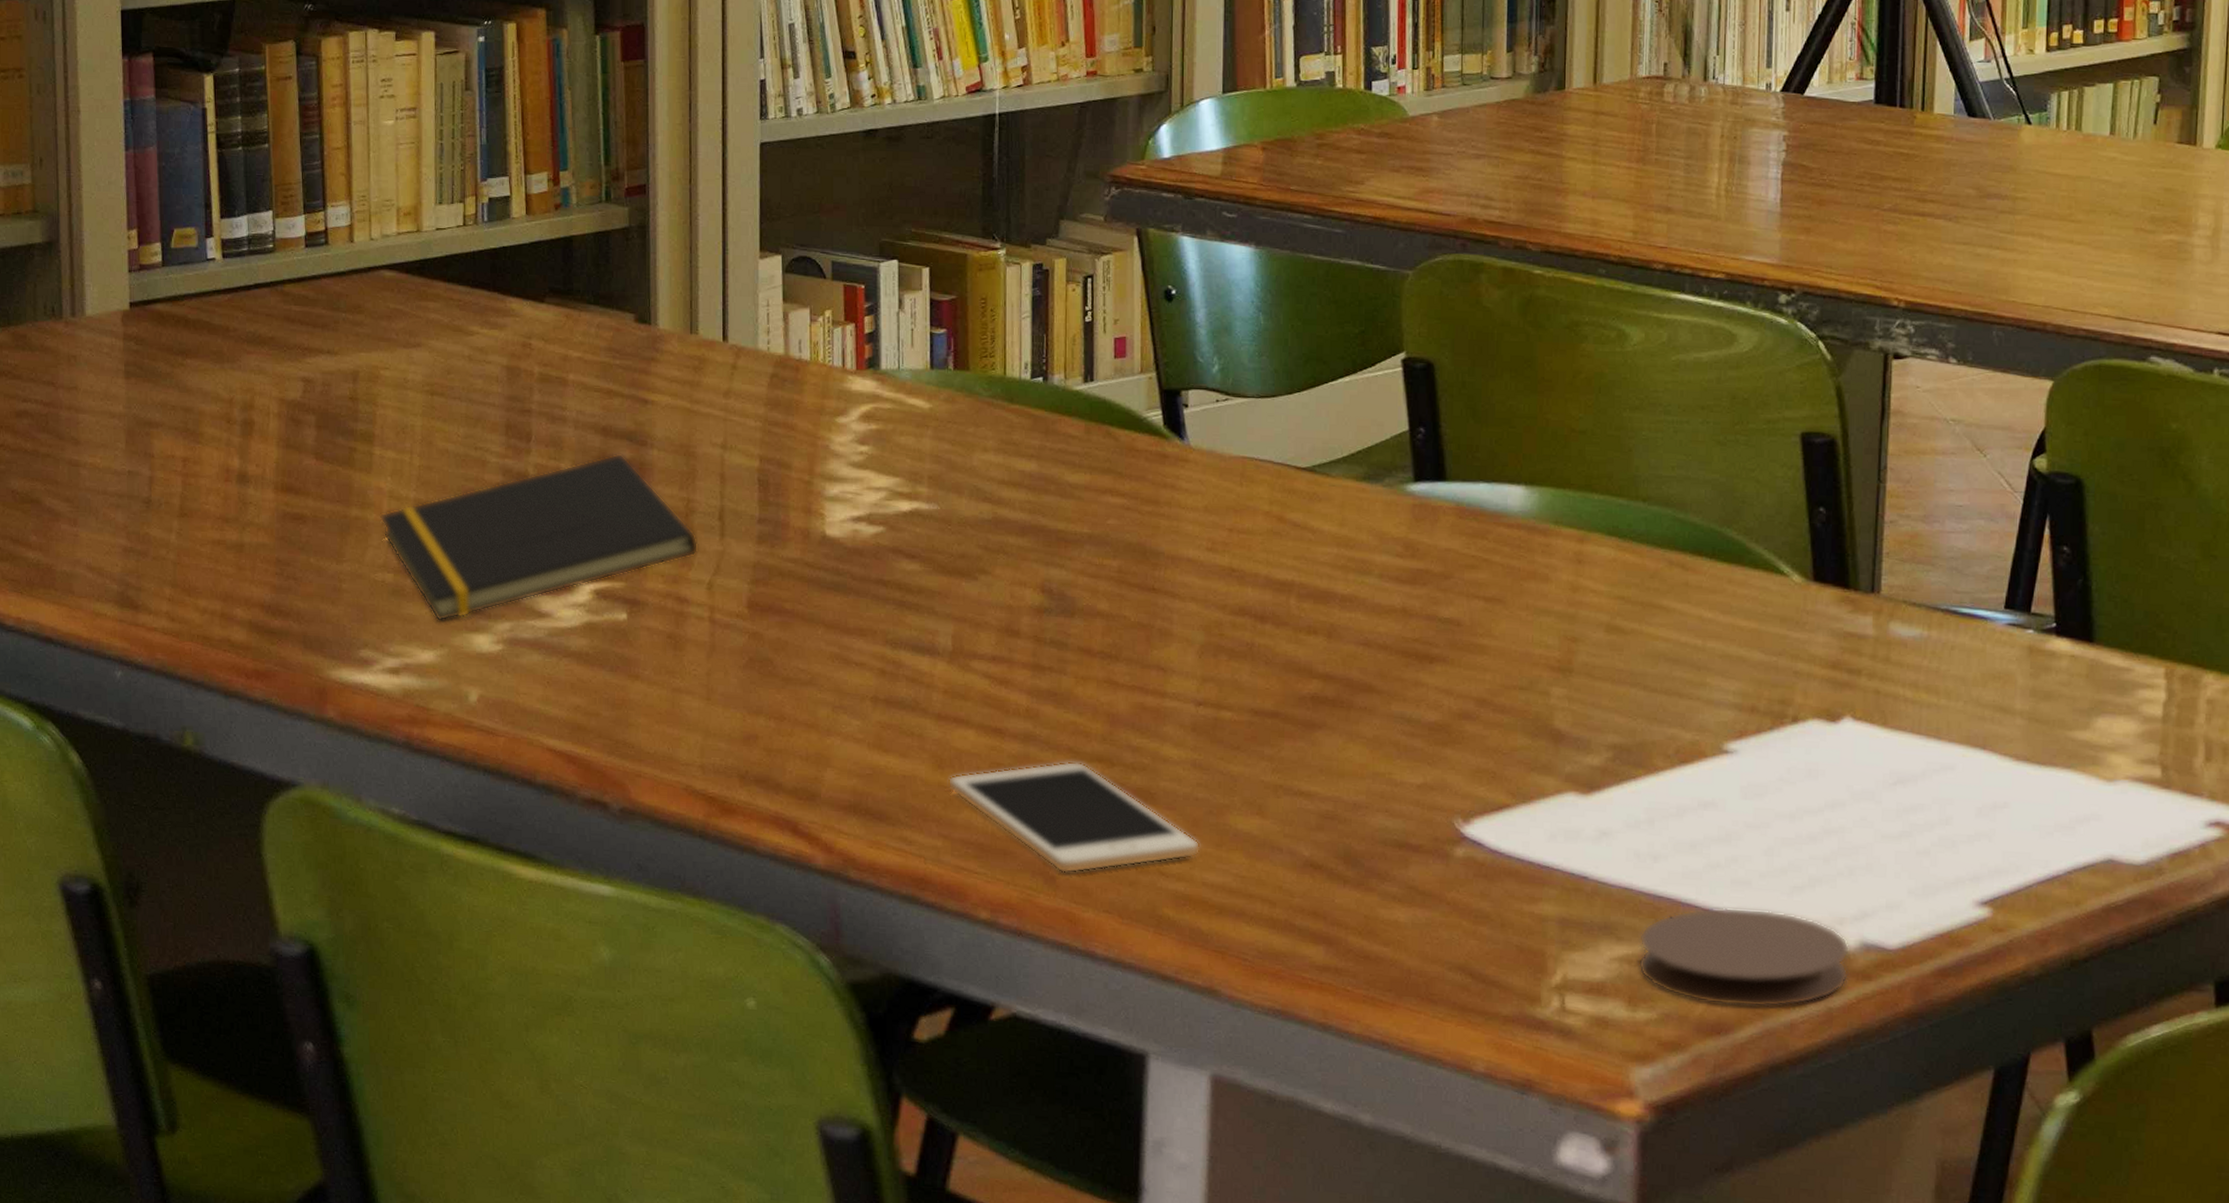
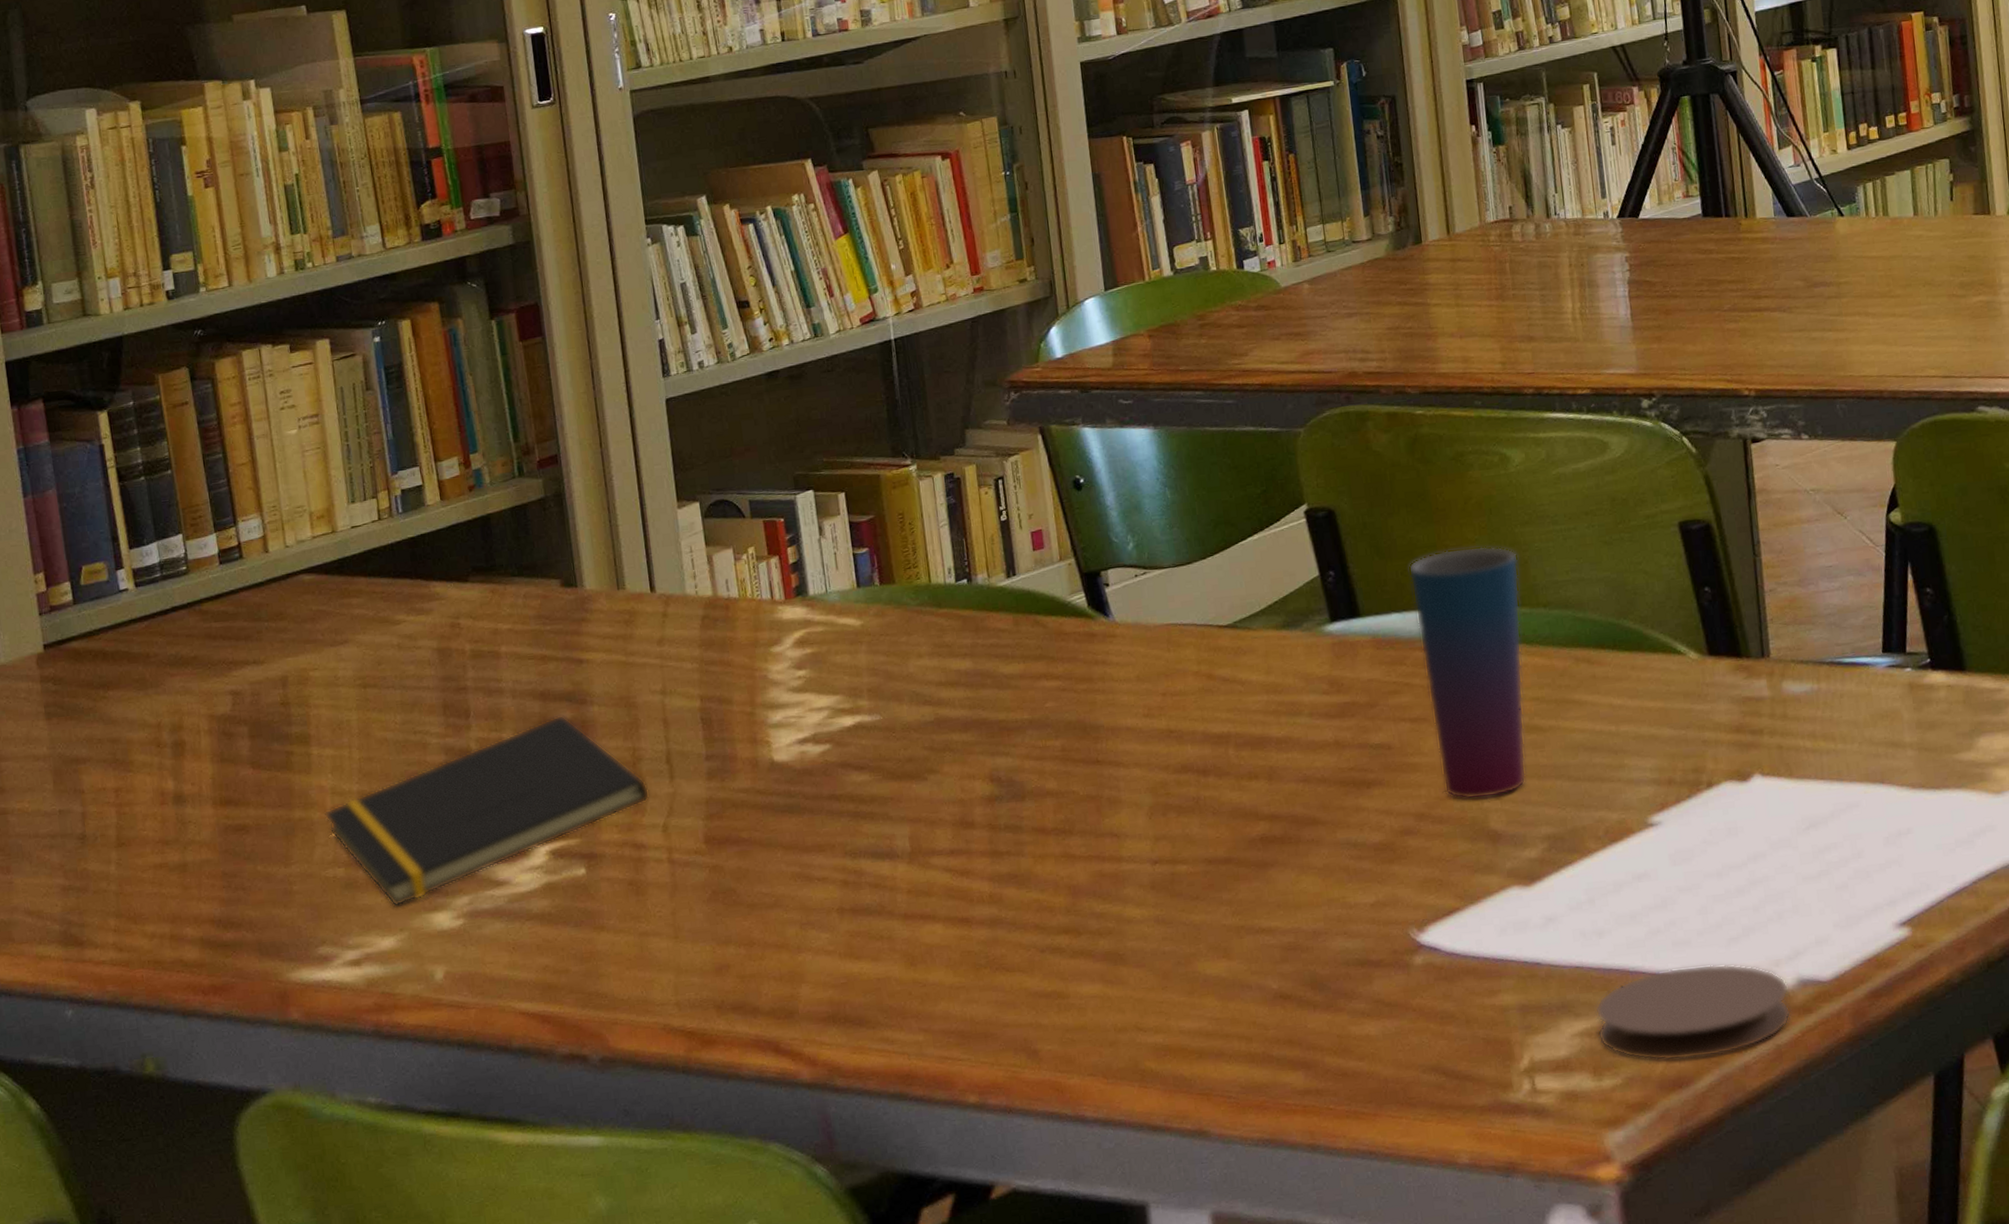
cell phone: present [947,761,1201,874] -> none [921,936,1173,1046]
cup: none [1504,423,1623,695] -> present [1408,546,1527,800]

